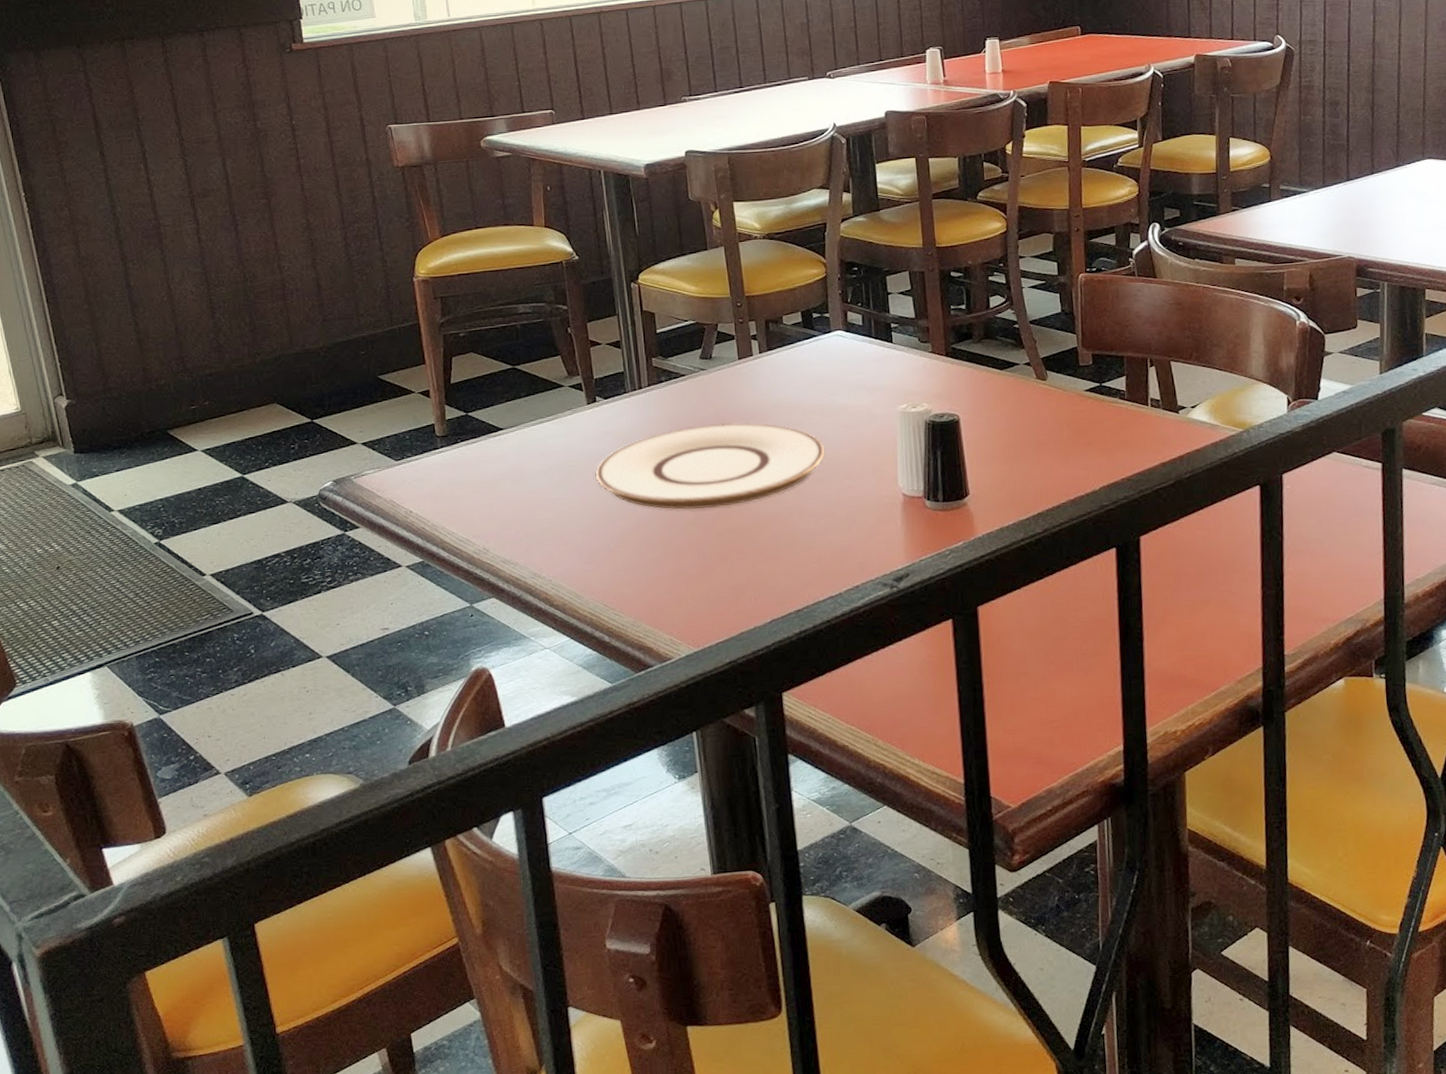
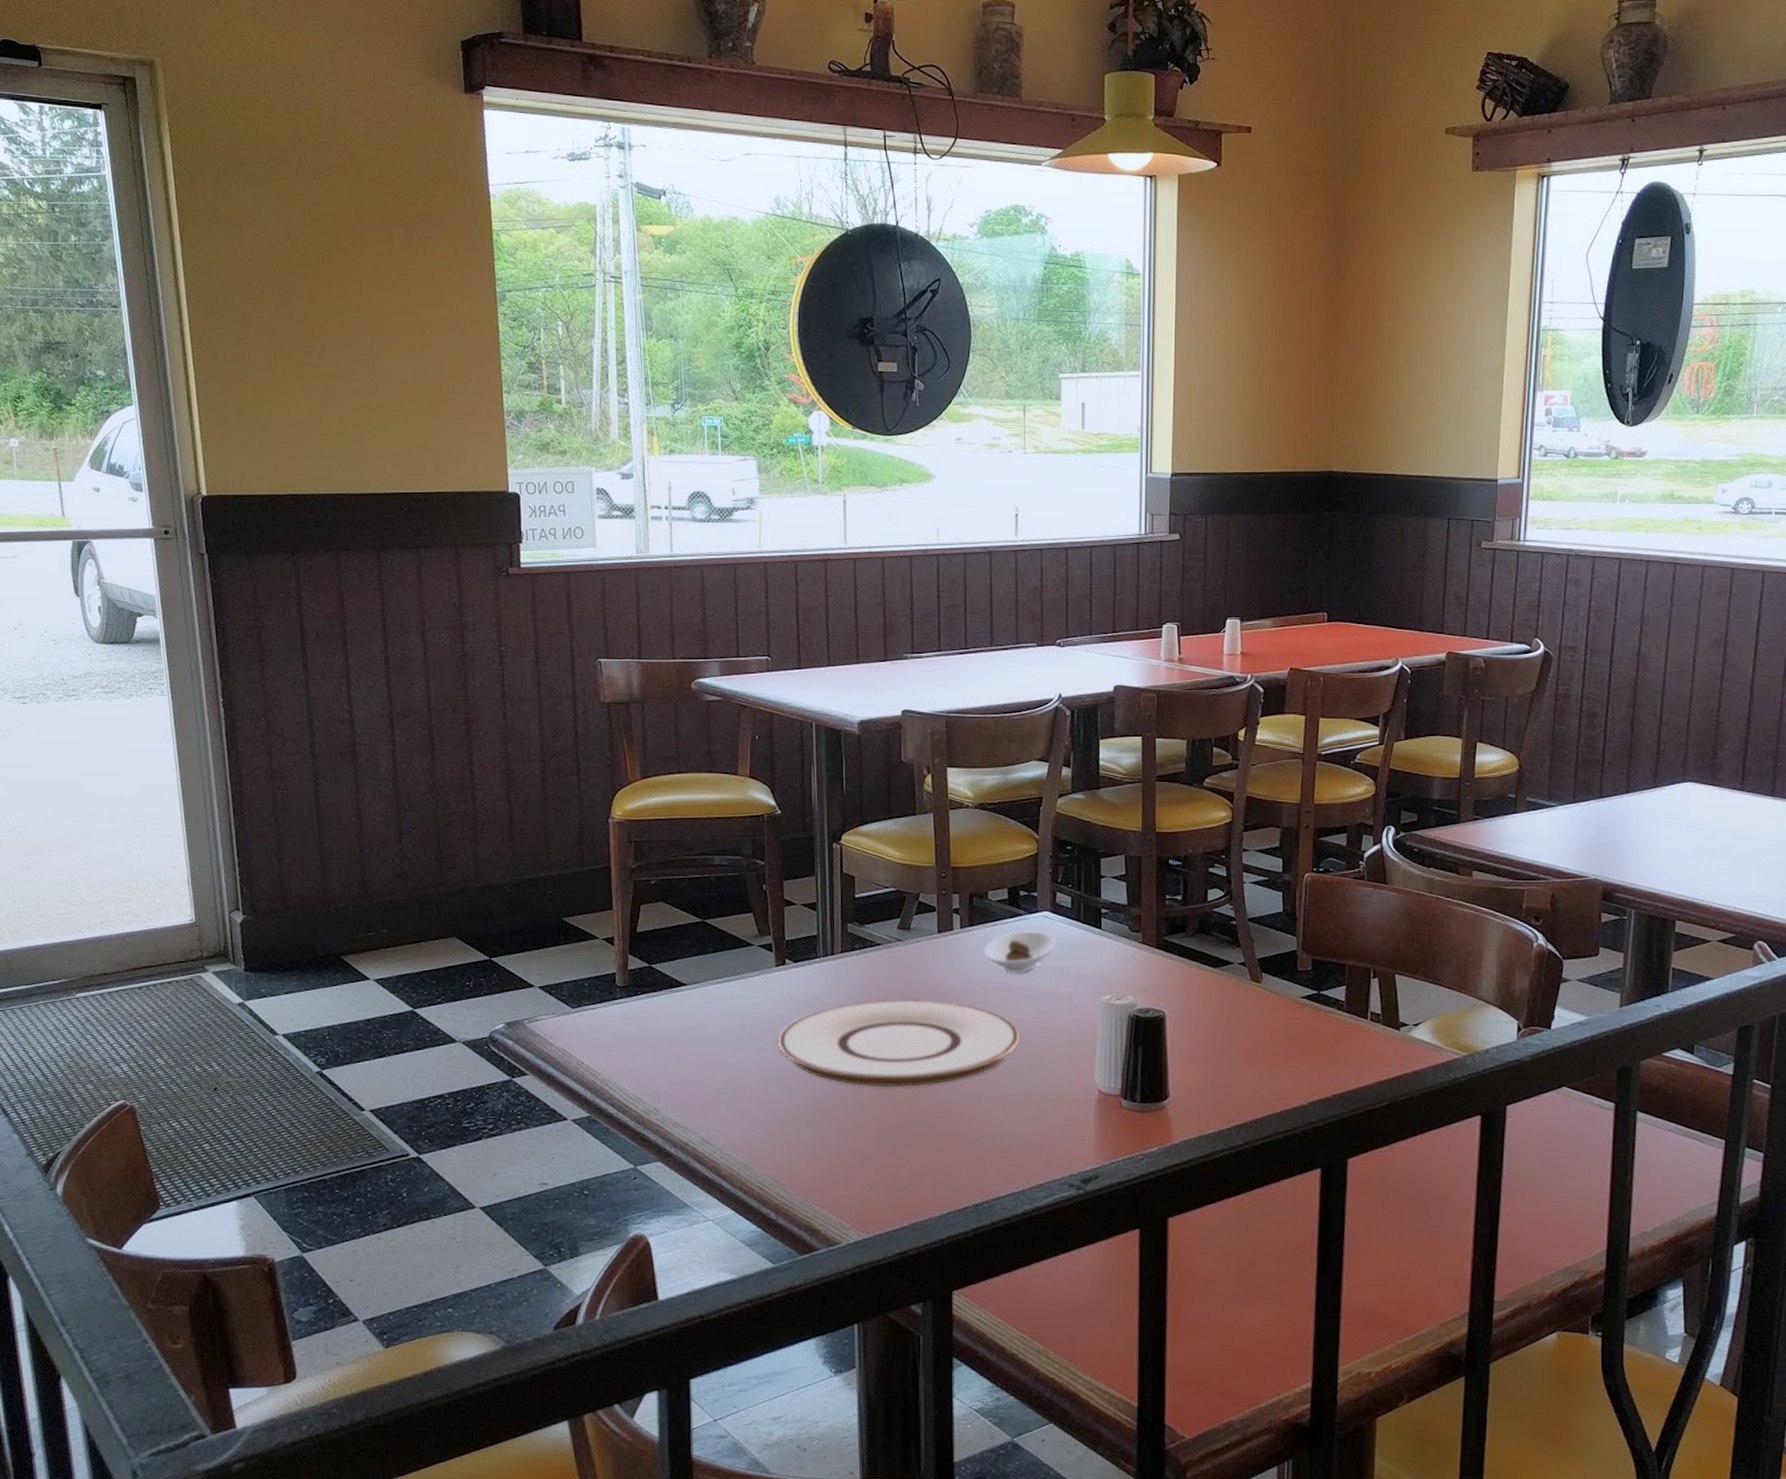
saucer: none [783,350,851,392] -> present [983,931,1056,973]

